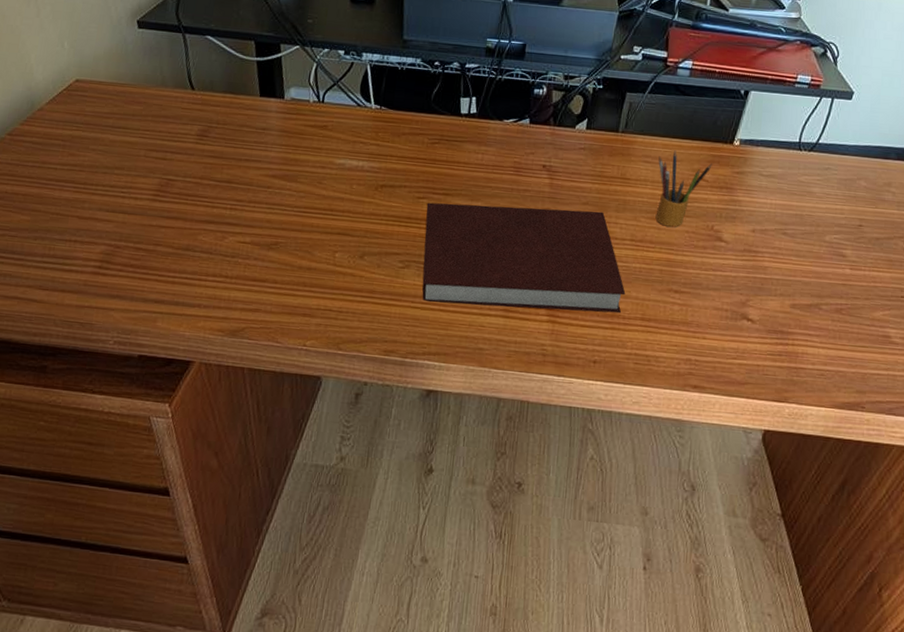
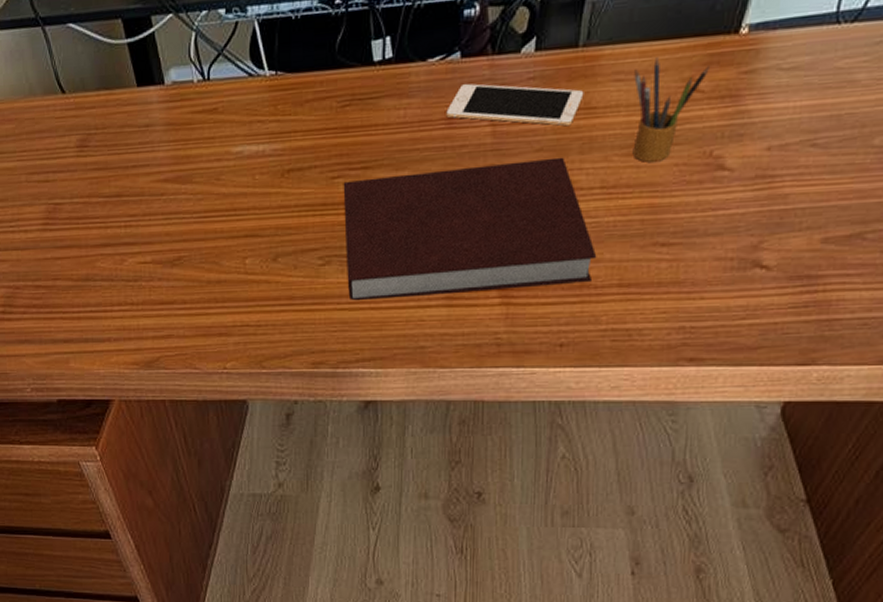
cell phone: none [515,144,621,190] -> present [446,83,584,127]

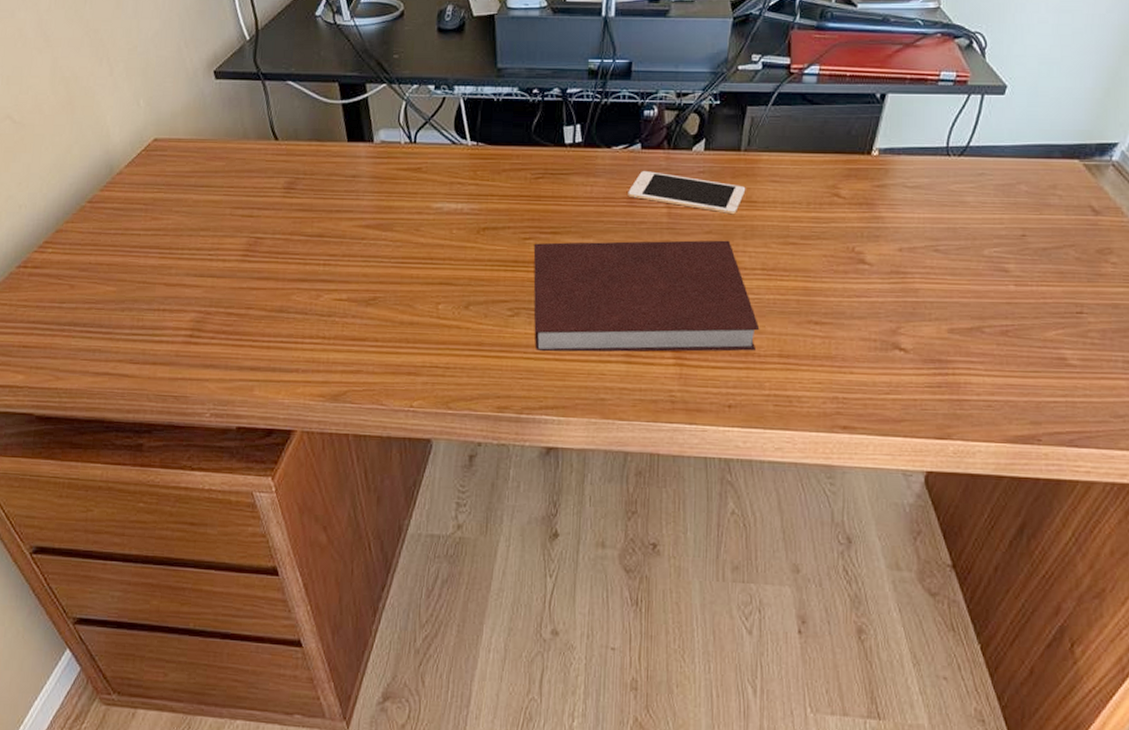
pencil box: present [632,57,709,162] -> none [787,166,849,252]

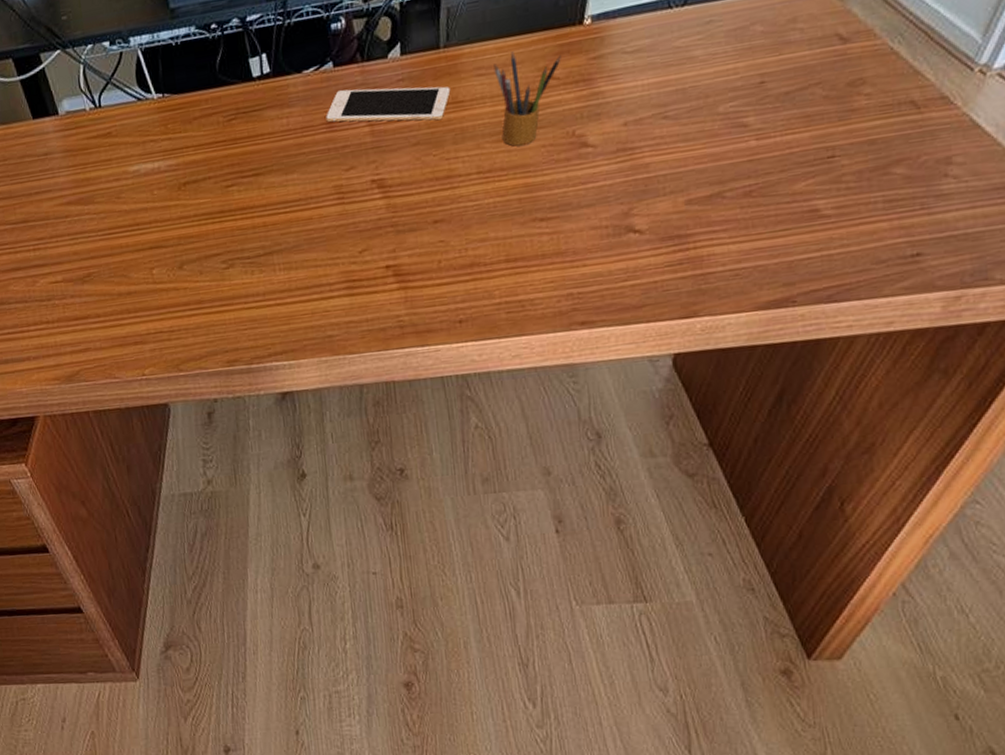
notebook: present [533,240,760,352] -> none [237,148,483,299]
pencil box: none [787,166,849,252] -> present [494,51,561,147]

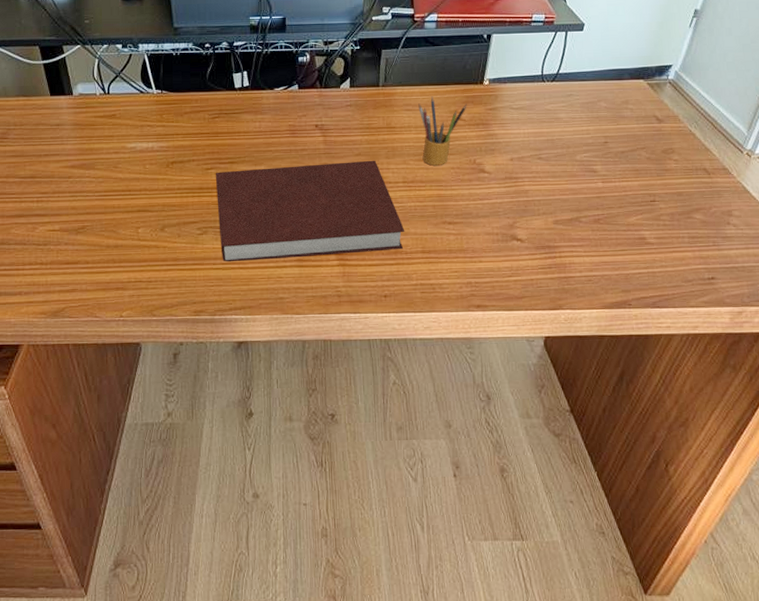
notebook: none [237,148,483,299] -> present [215,160,405,262]
cell phone: present [326,86,451,122] -> none [290,107,386,139]

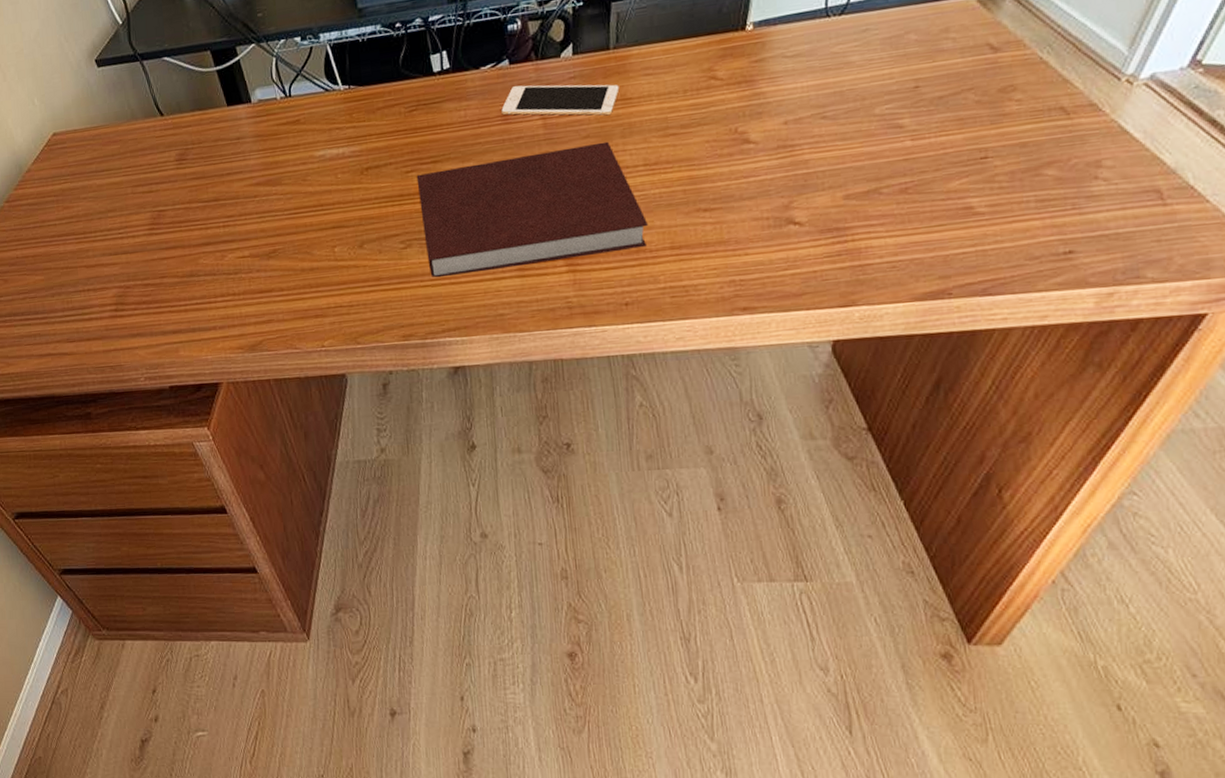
cell phone: none [290,107,386,139] -> present [501,84,620,116]
pencil box: present [418,96,467,166] -> none [660,54,725,141]

